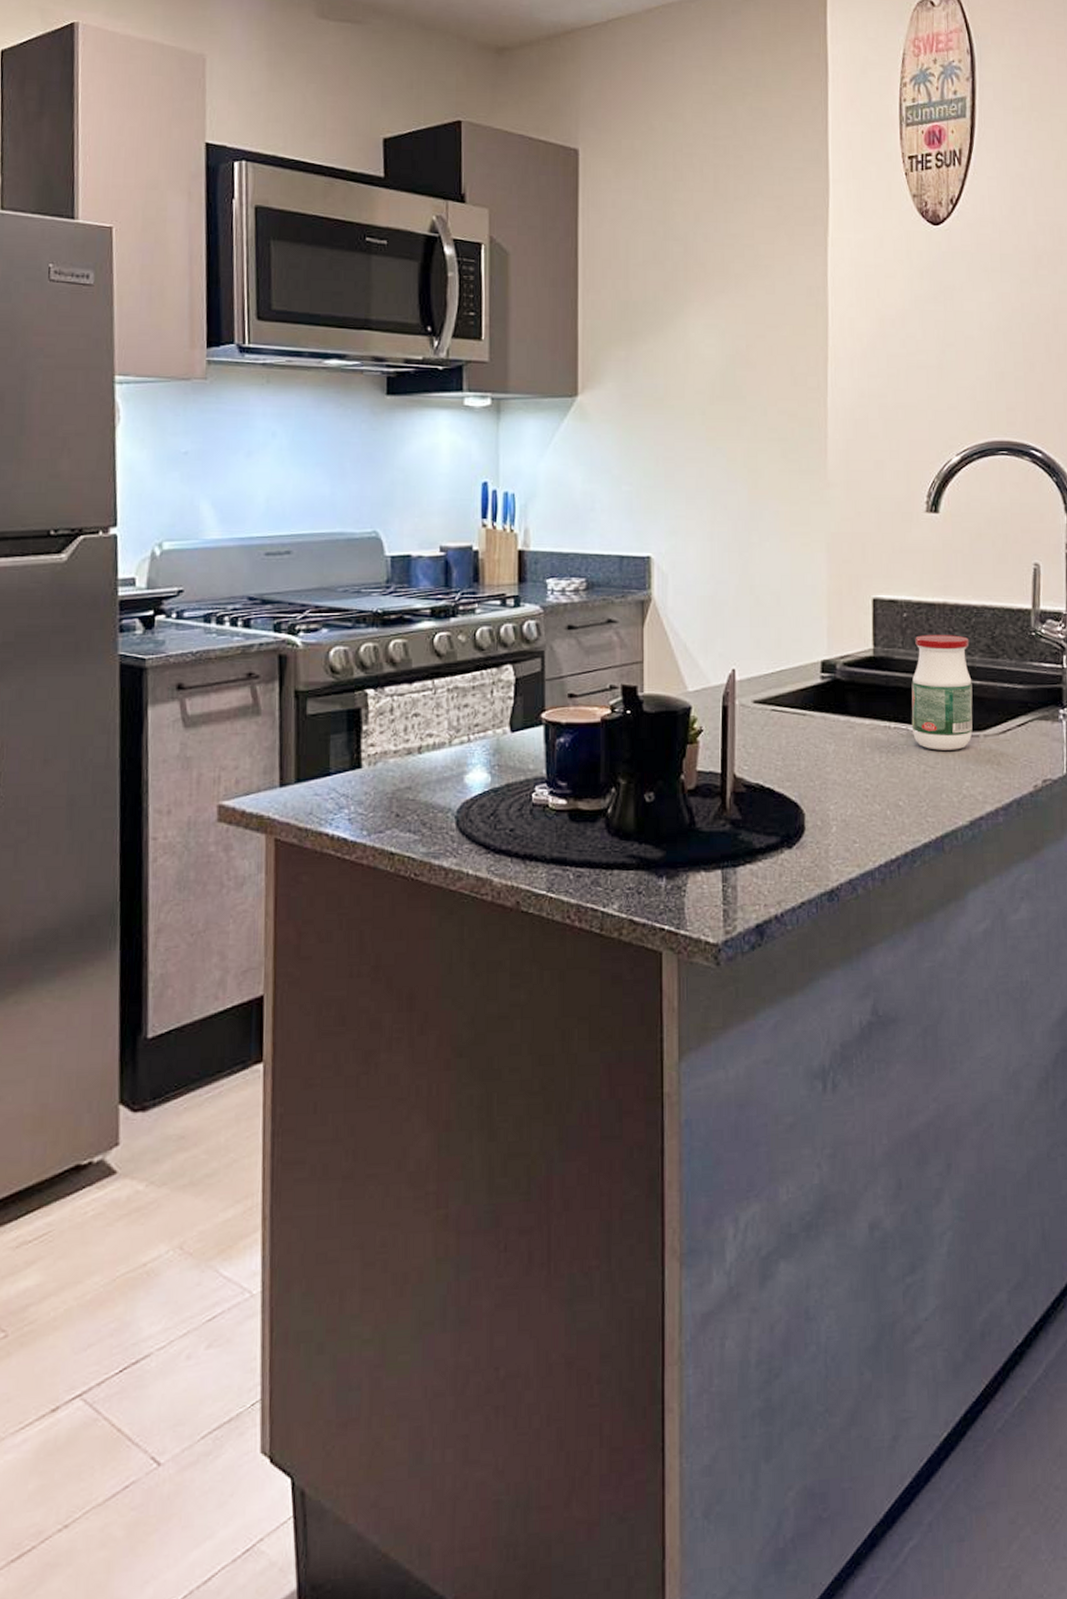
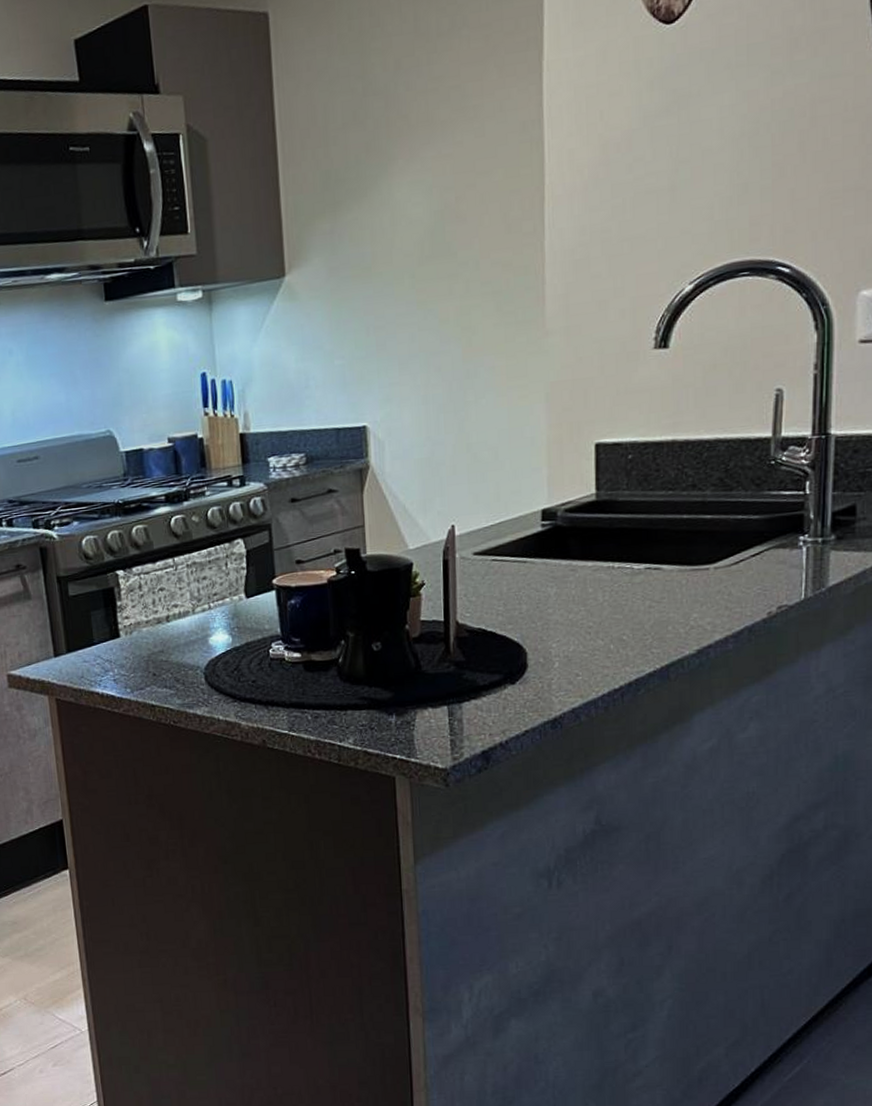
jar: present [911,635,973,750] -> none [636,471,703,586]

